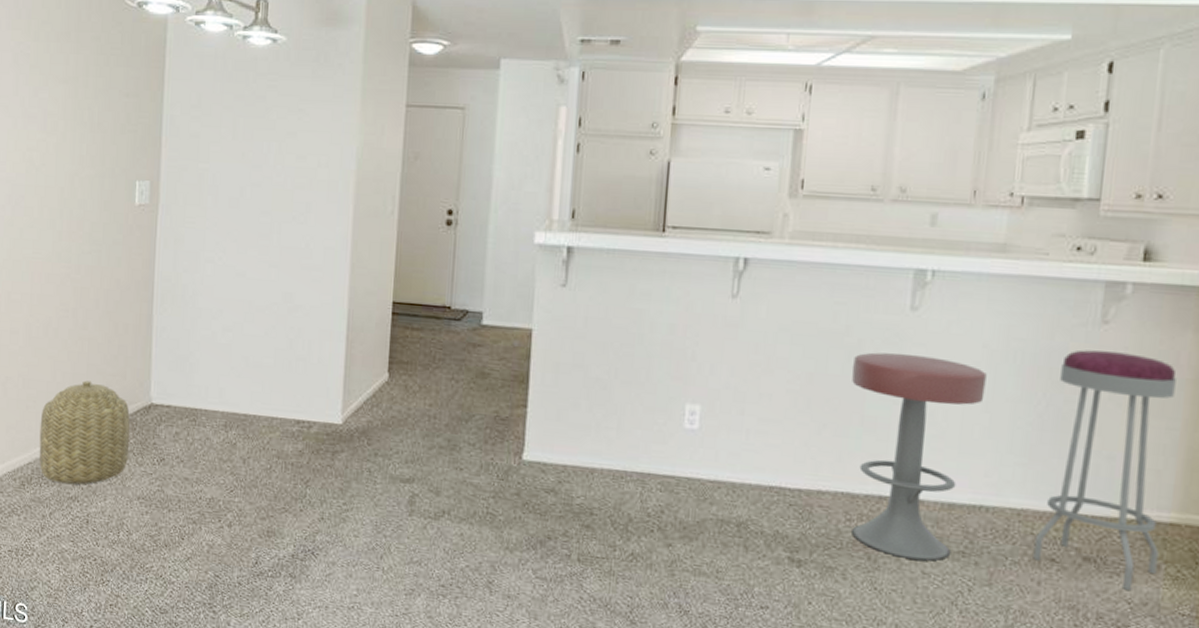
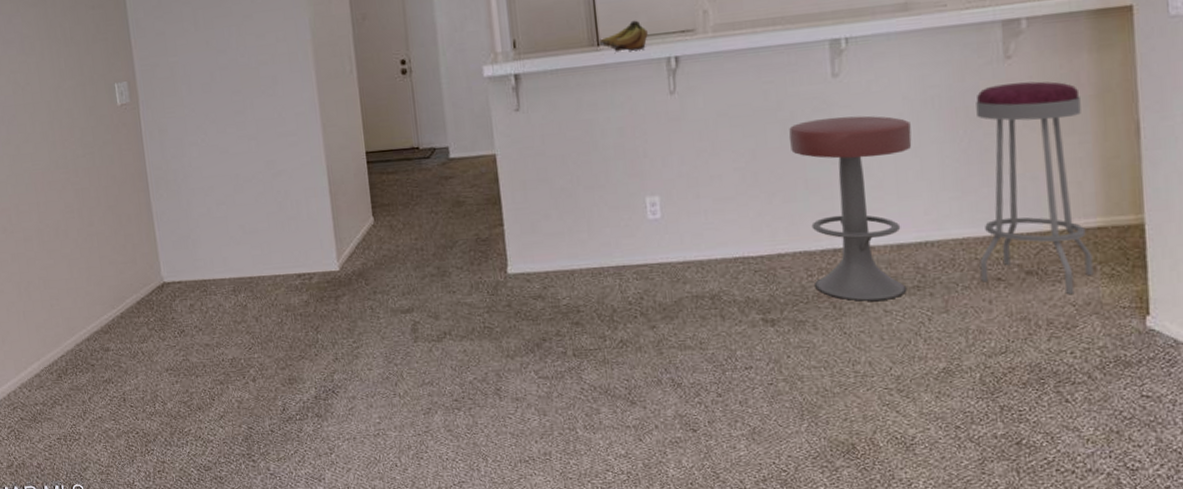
basket: present [39,380,130,485] -> none [65,272,151,369]
fruit: none [664,211,720,245] -> present [599,20,648,52]

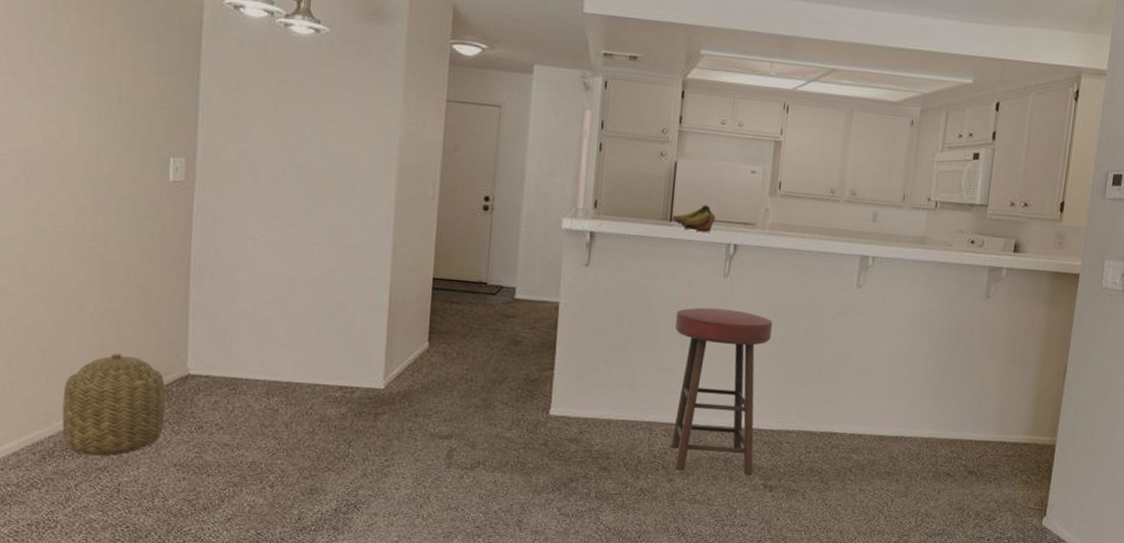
basket: none [65,272,151,369] -> present [62,353,165,456]
bar stool: none [624,128,747,315] -> present [671,307,773,475]
bar stool: present [788,115,912,301] -> none [810,320,908,481]
bar stool: present [976,81,1094,294] -> none [935,317,1032,493]

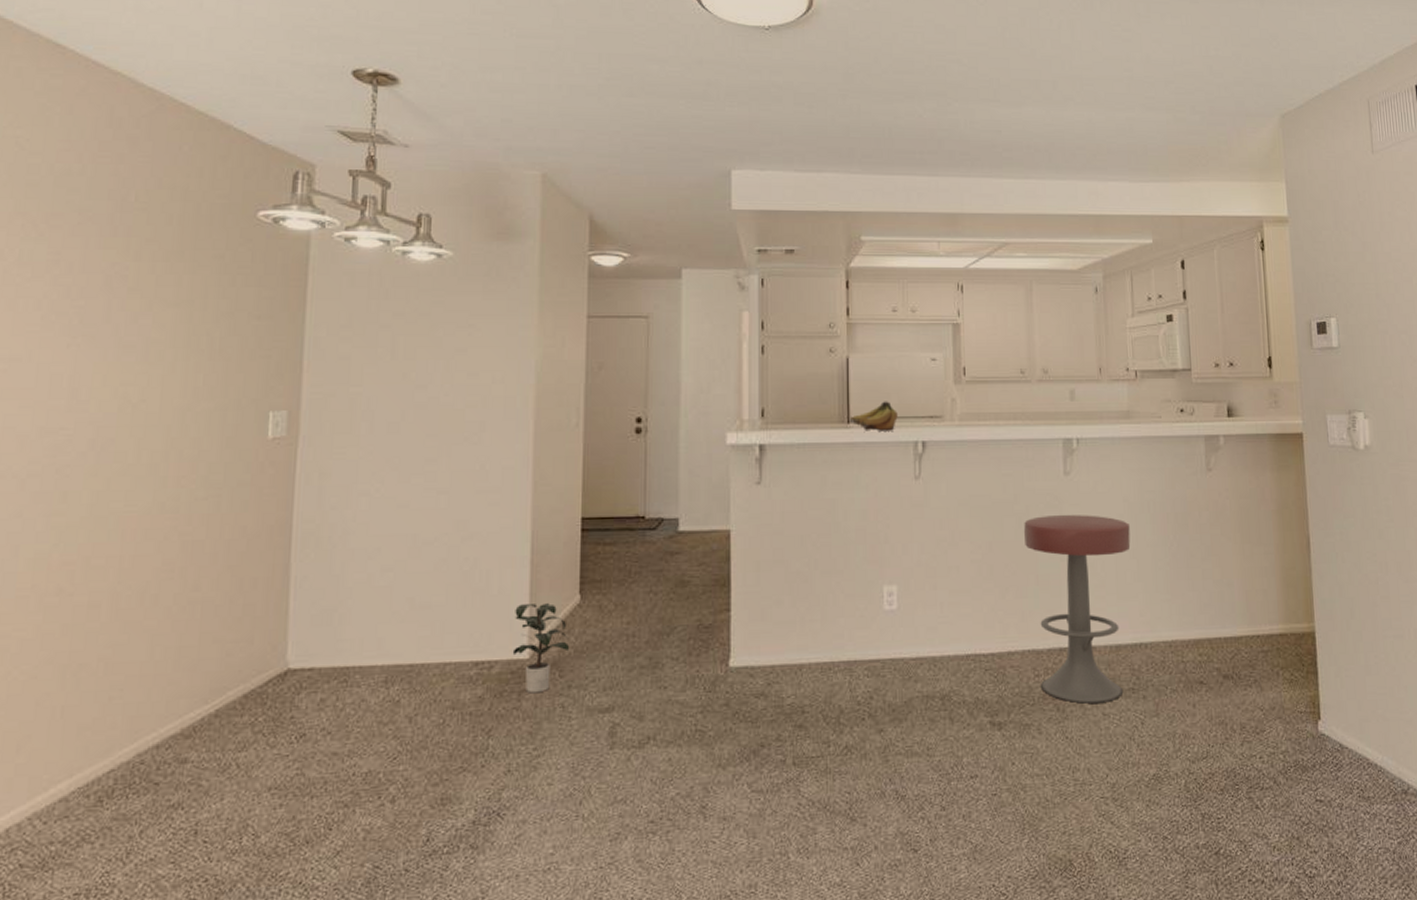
basket: present [62,353,165,456] -> none [126,653,259,790]
potted plant: none [370,344,418,417] -> present [512,603,569,694]
bar stool: present [671,307,773,475] -> none [866,516,977,717]
bar stool: none [810,320,908,481] -> present [1023,514,1131,704]

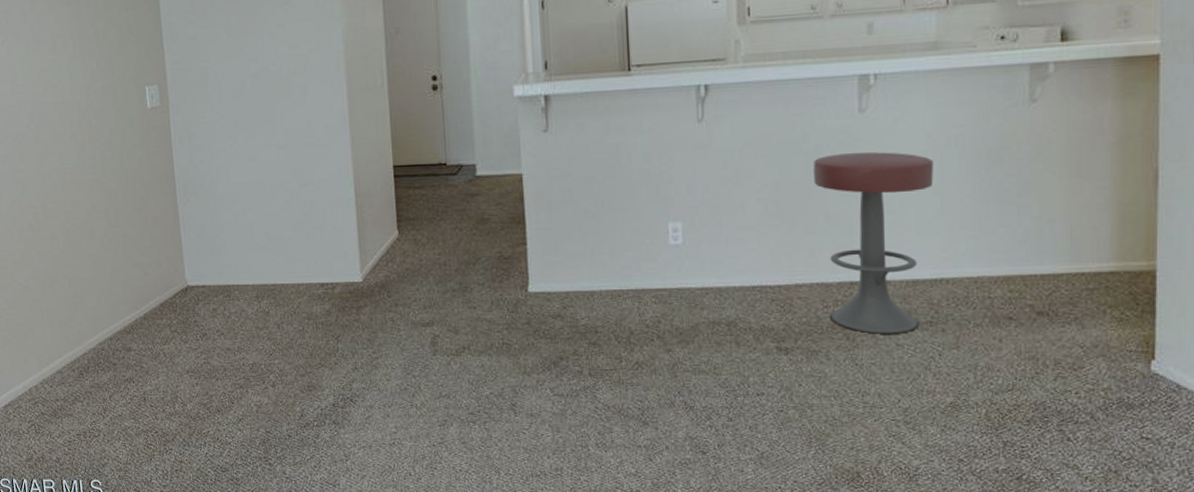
potted plant: present [512,603,569,694] -> none [347,237,393,309]
fruit: present [849,401,898,433] -> none [630,47,679,78]

